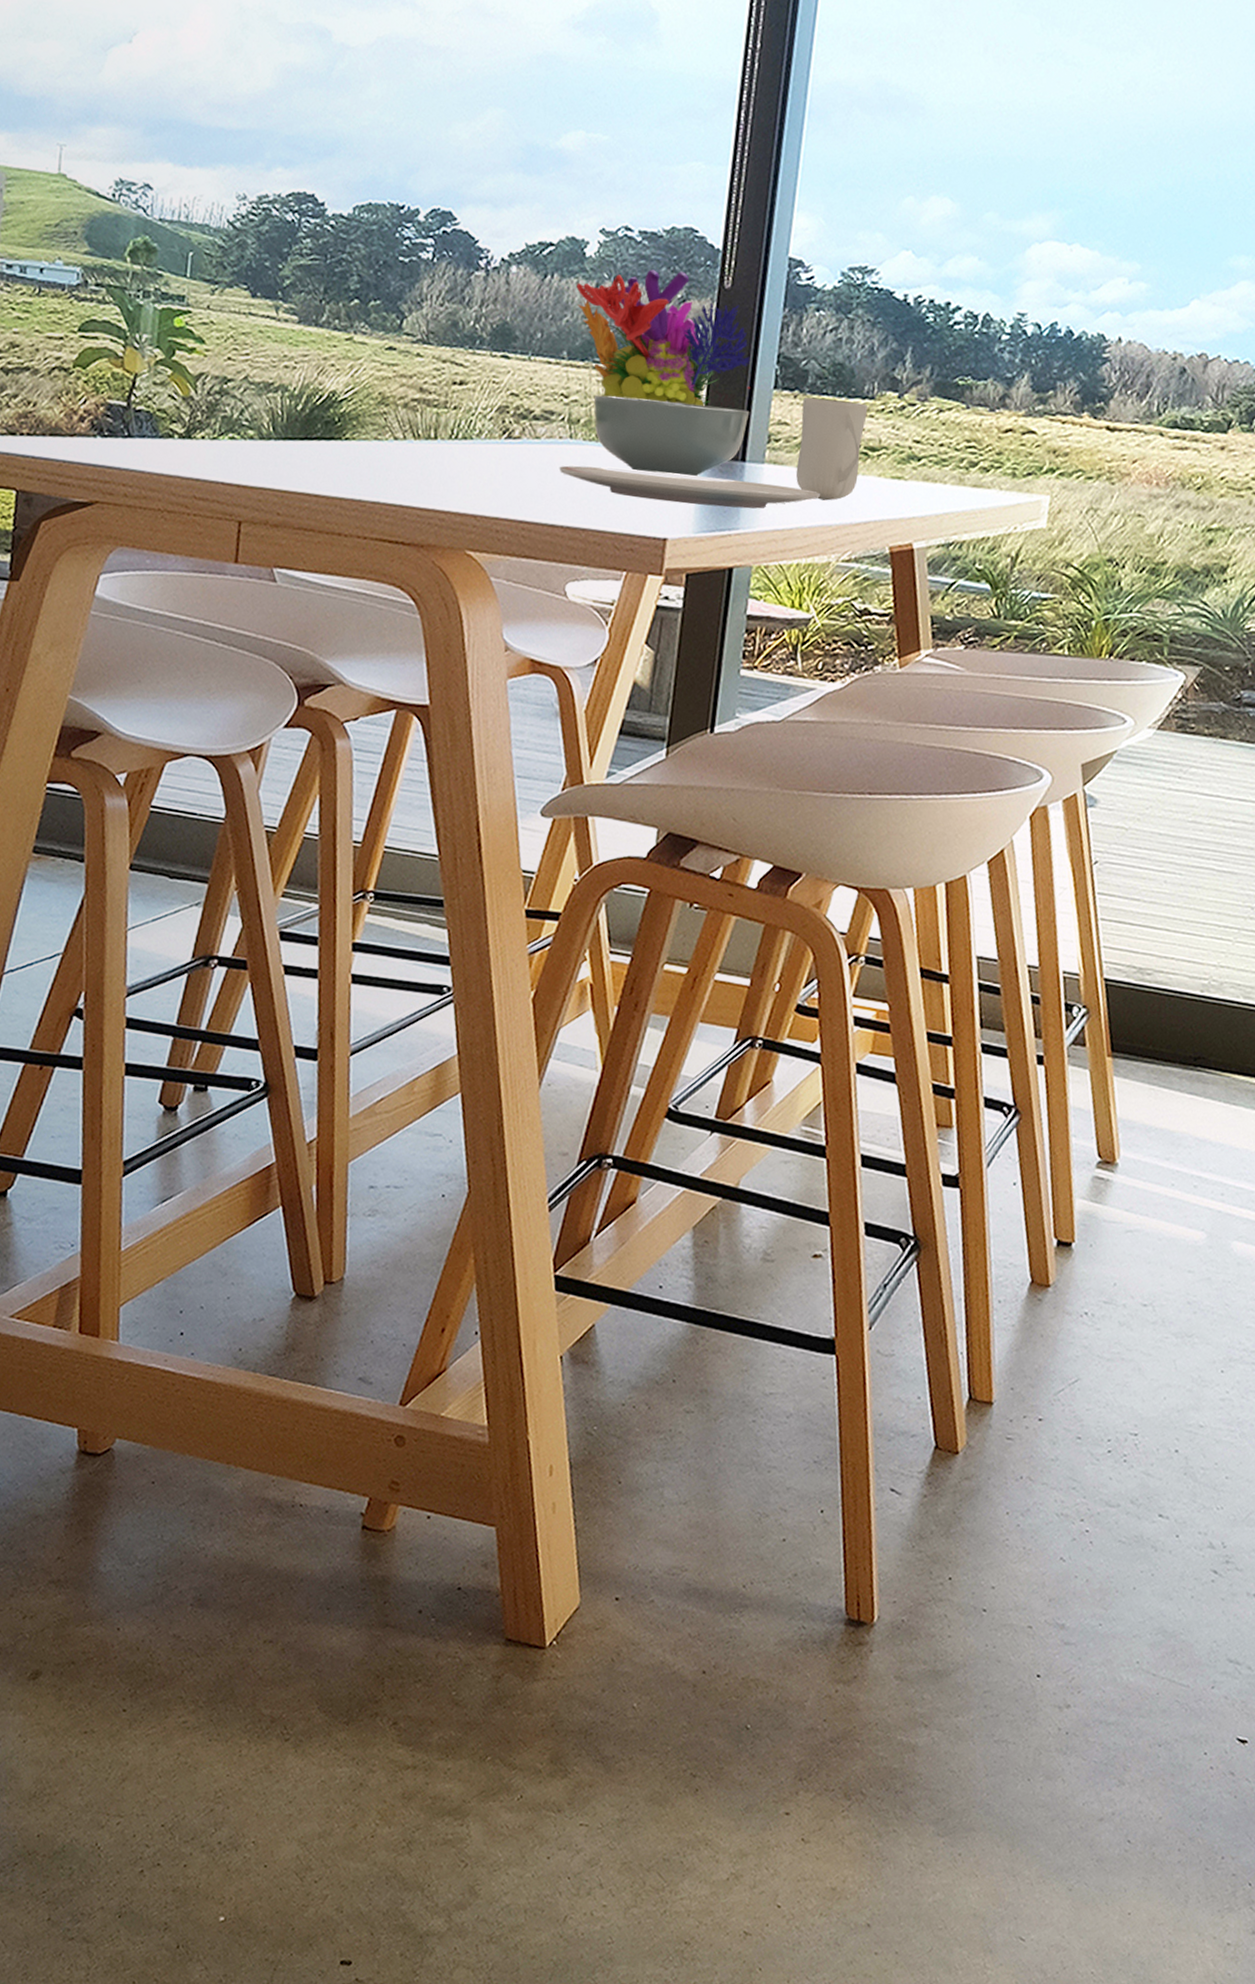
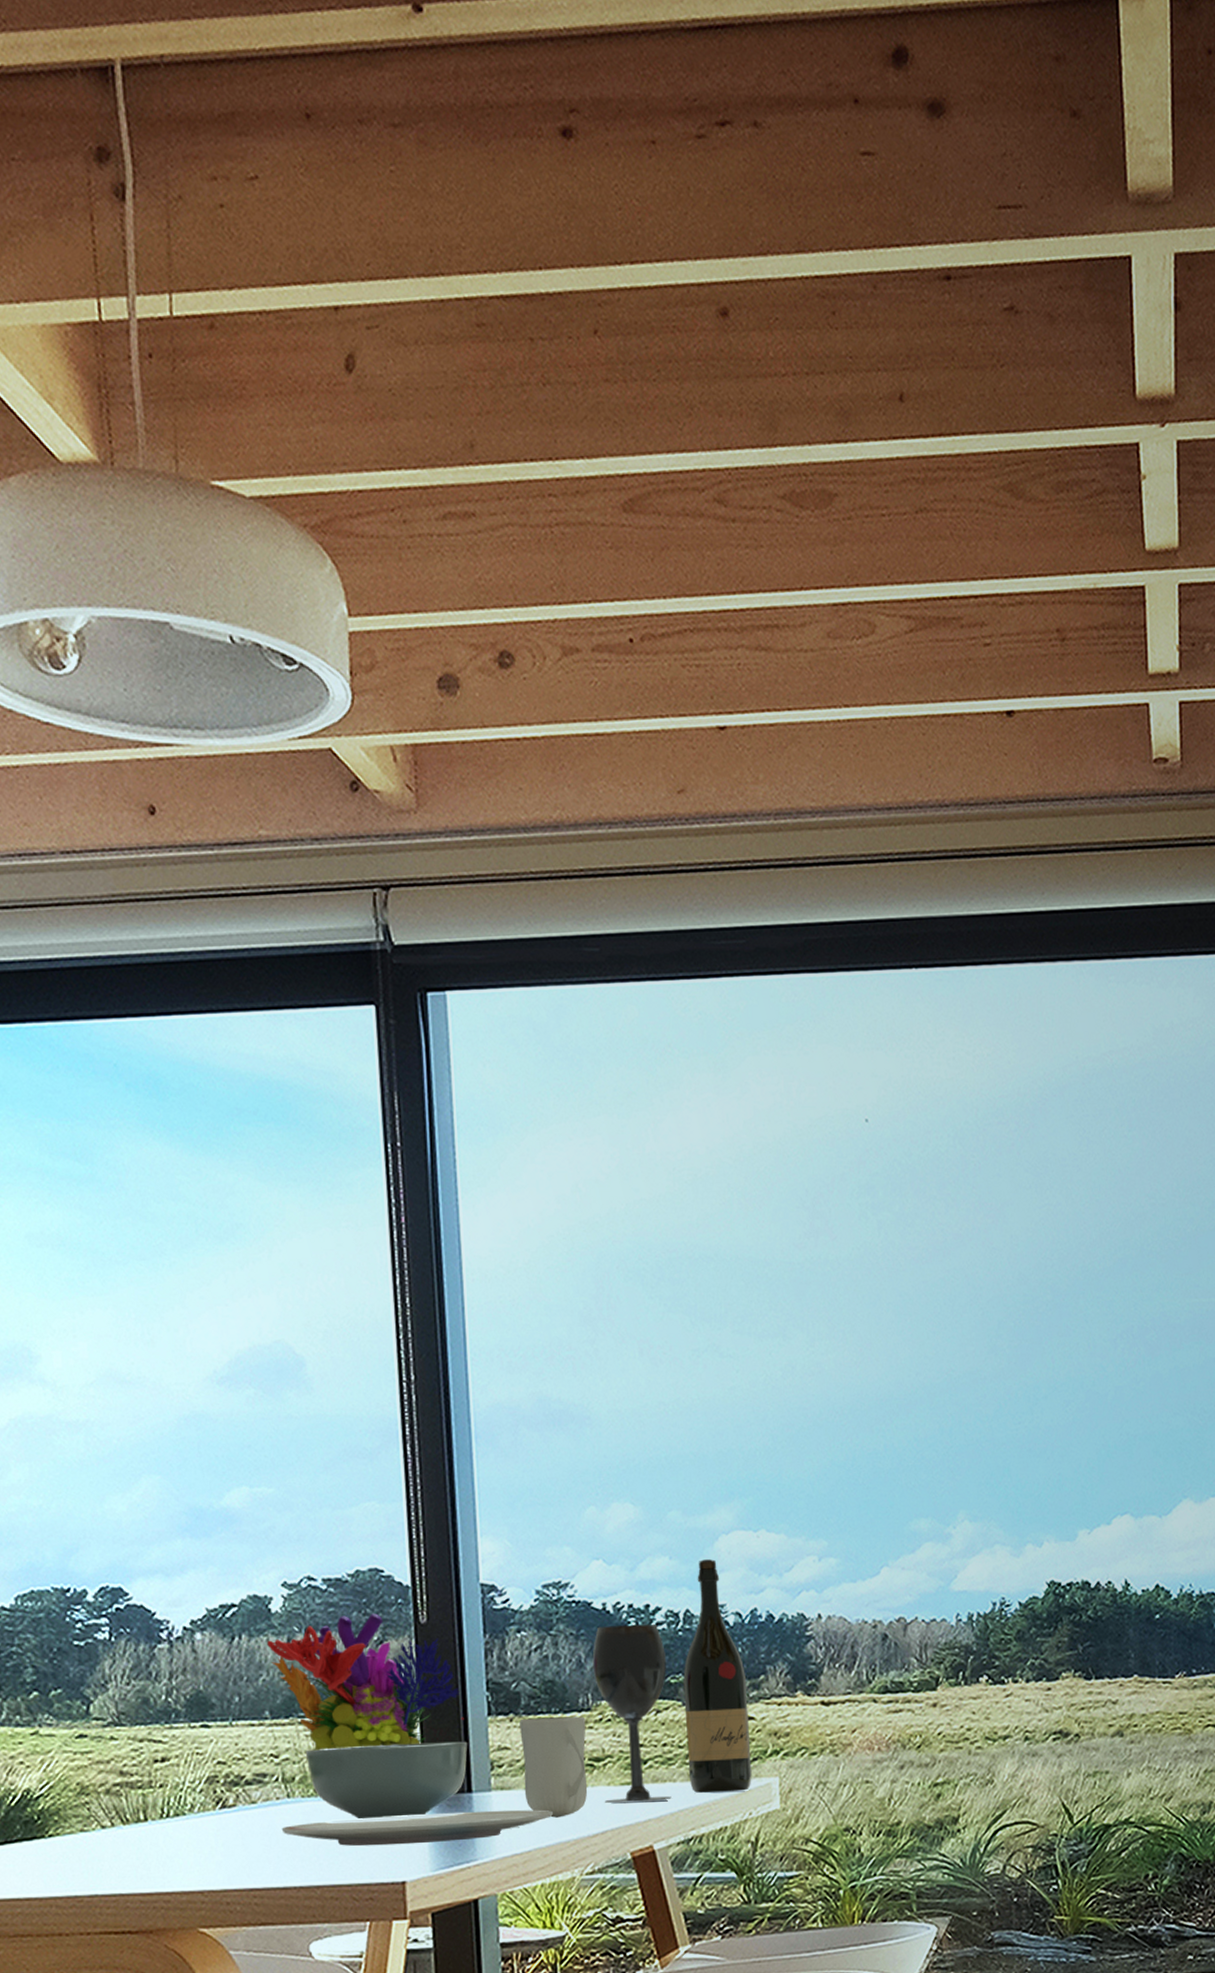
wine glass: none [872,317,959,502] -> present [592,1623,672,1804]
wine bottle: none [960,265,1035,505] -> present [683,1559,752,1794]

